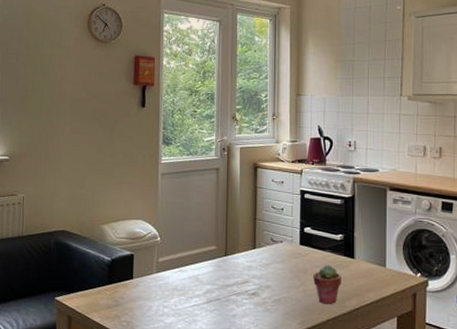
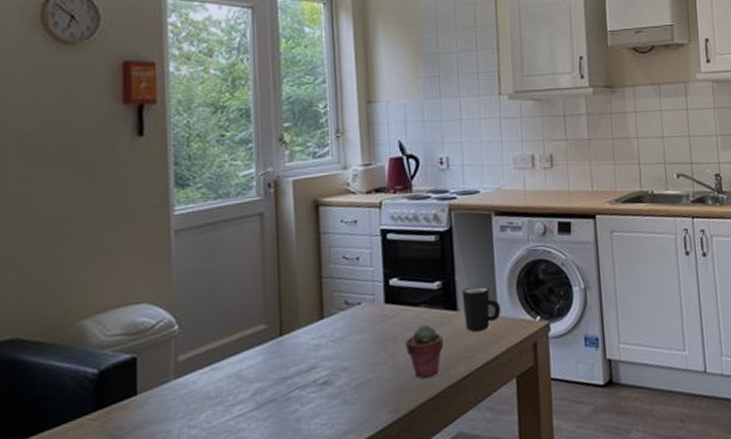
mug: none [359,242,389,277] -> present [462,285,502,332]

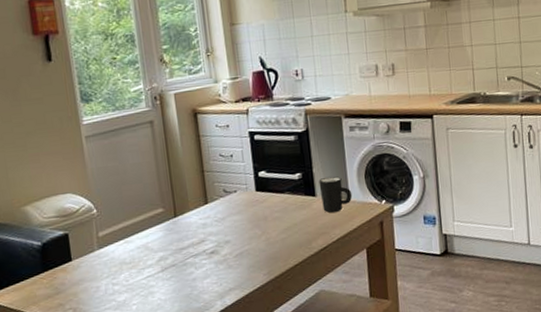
potted succulent: present [404,324,443,380] -> none [273,207,305,250]

